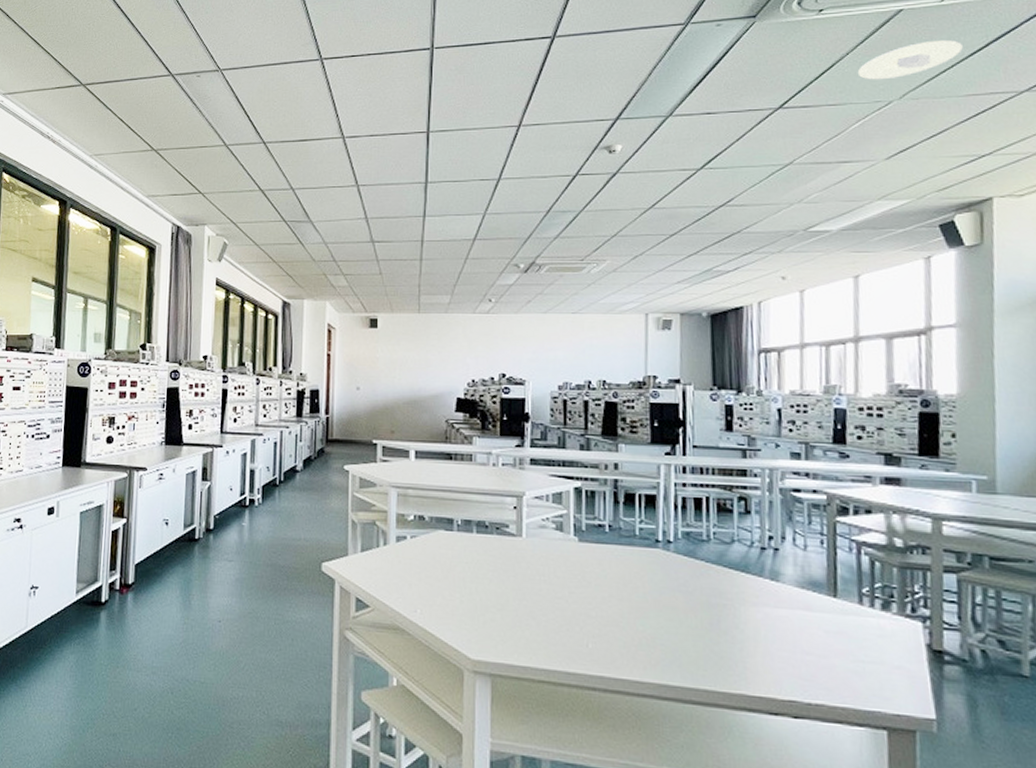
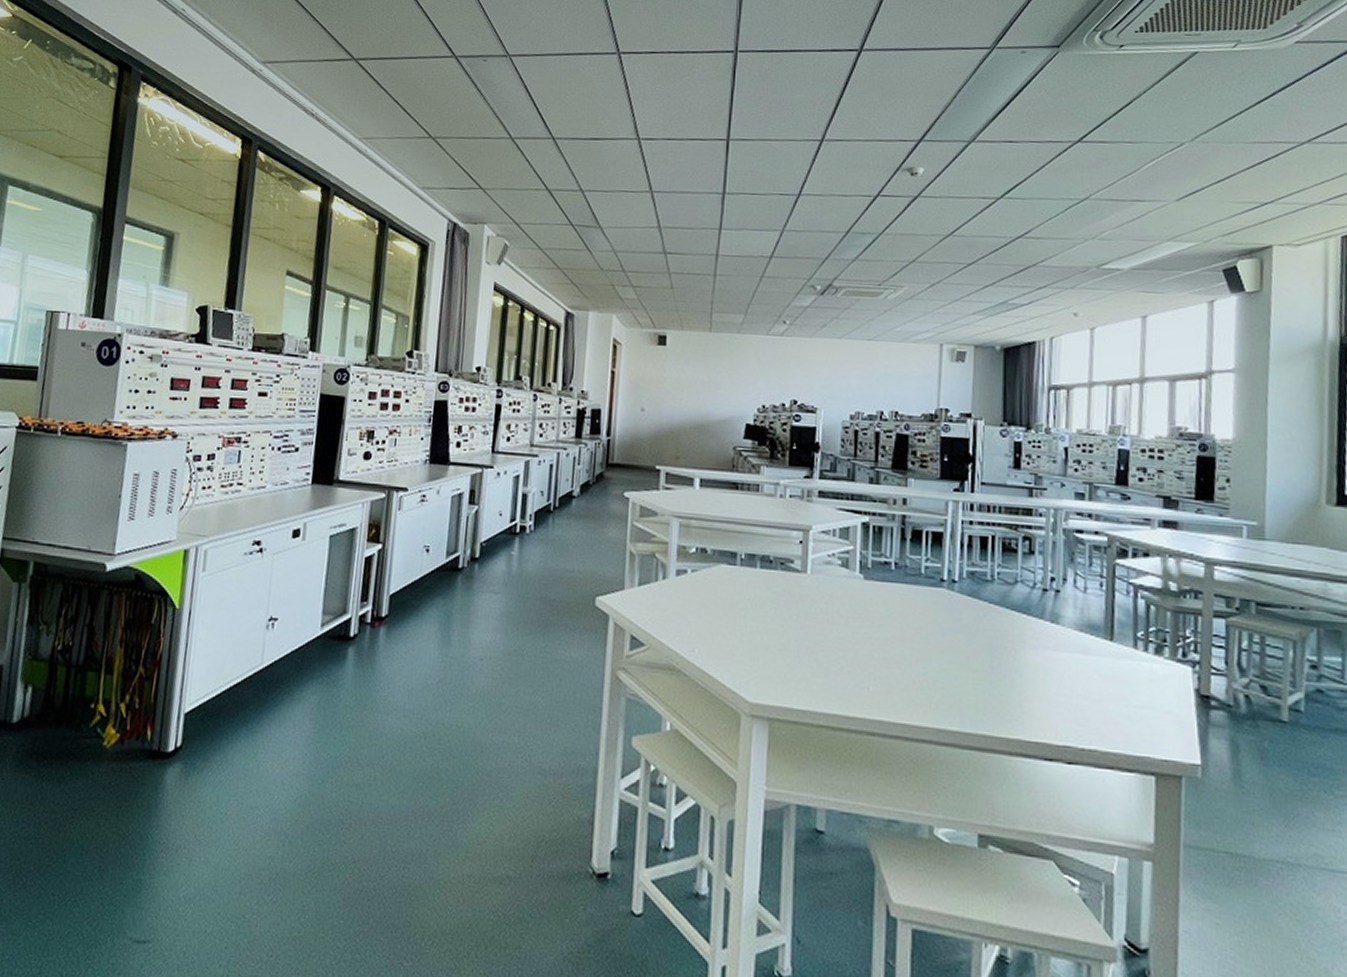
recessed light: present [857,39,963,80] -> none [1153,85,1251,121]

